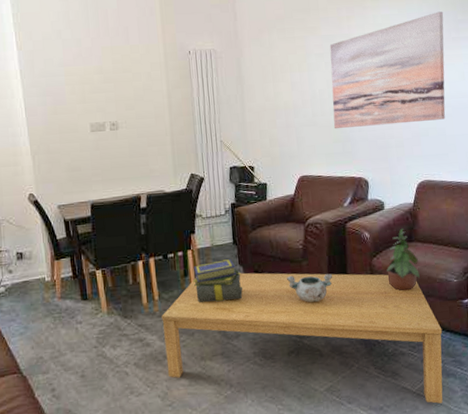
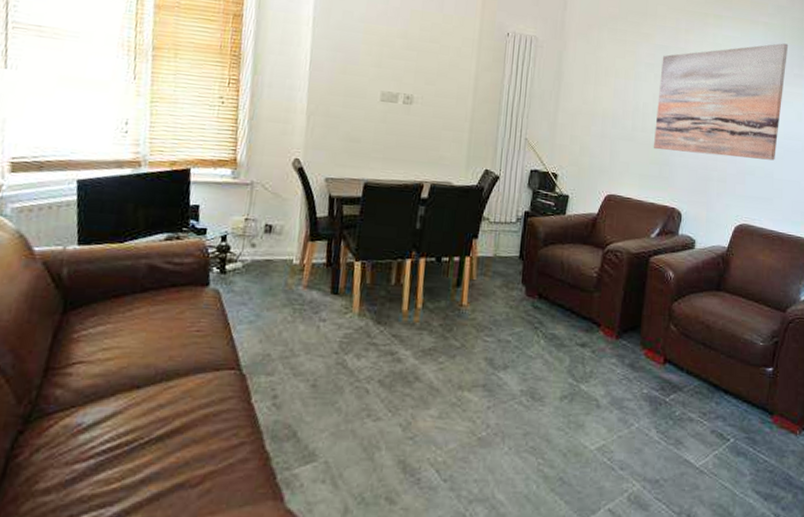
coffee table: present [161,272,443,404] -> none [415,289,739,486]
stack of books: present [193,259,243,303] -> none [465,275,522,325]
decorative bowl: present [286,274,333,303] -> none [572,306,626,343]
potted plant: present [387,228,420,291] -> none [687,273,723,347]

